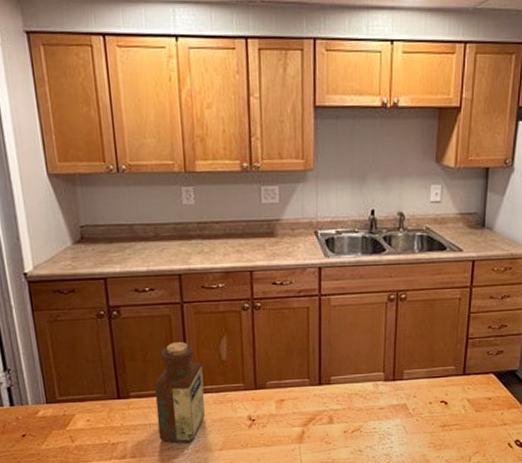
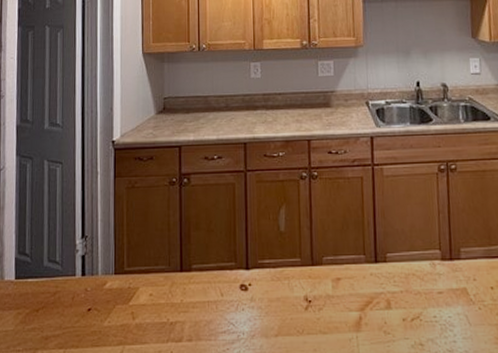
bottle: present [155,342,205,443] -> none [215,212,263,326]

